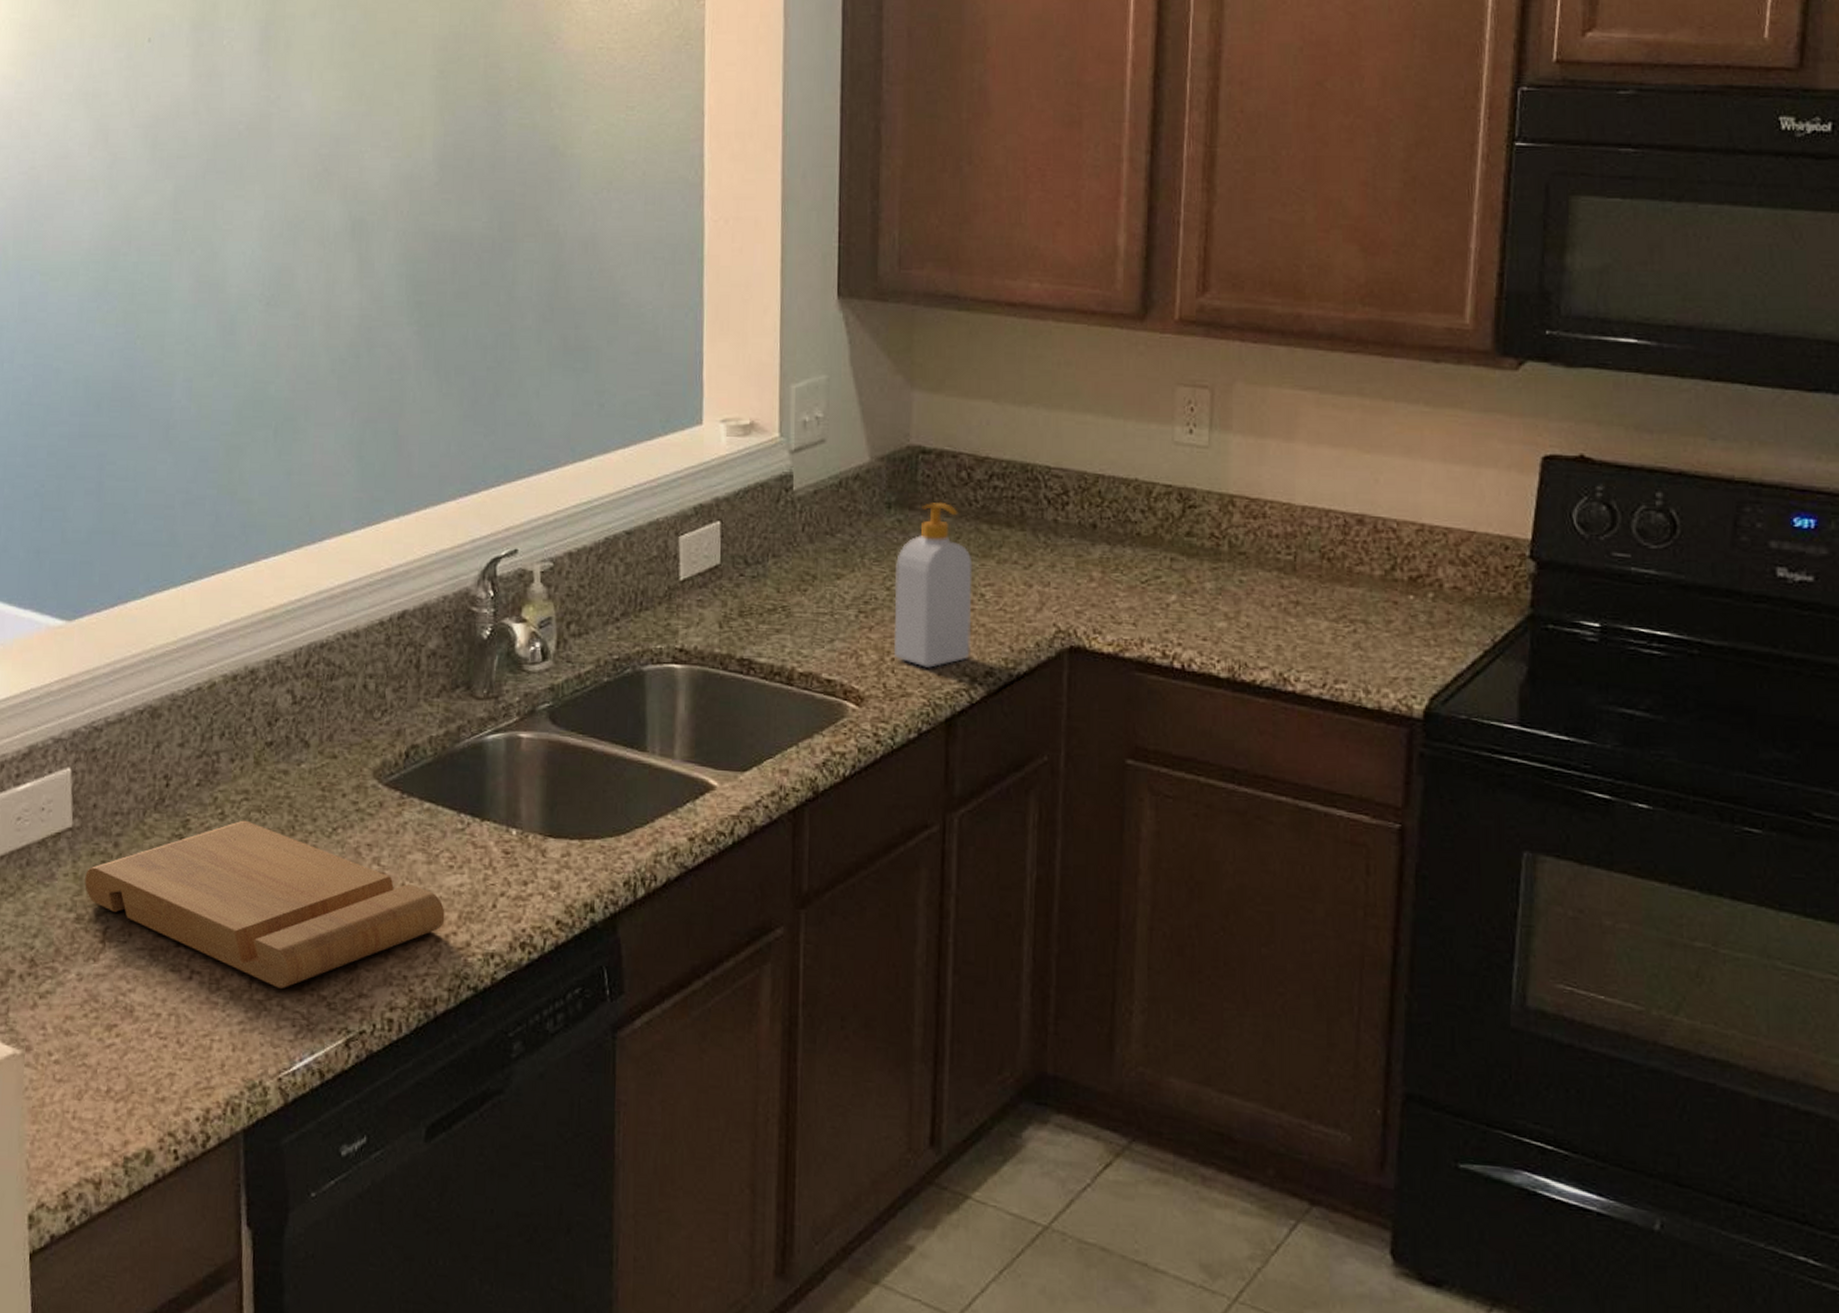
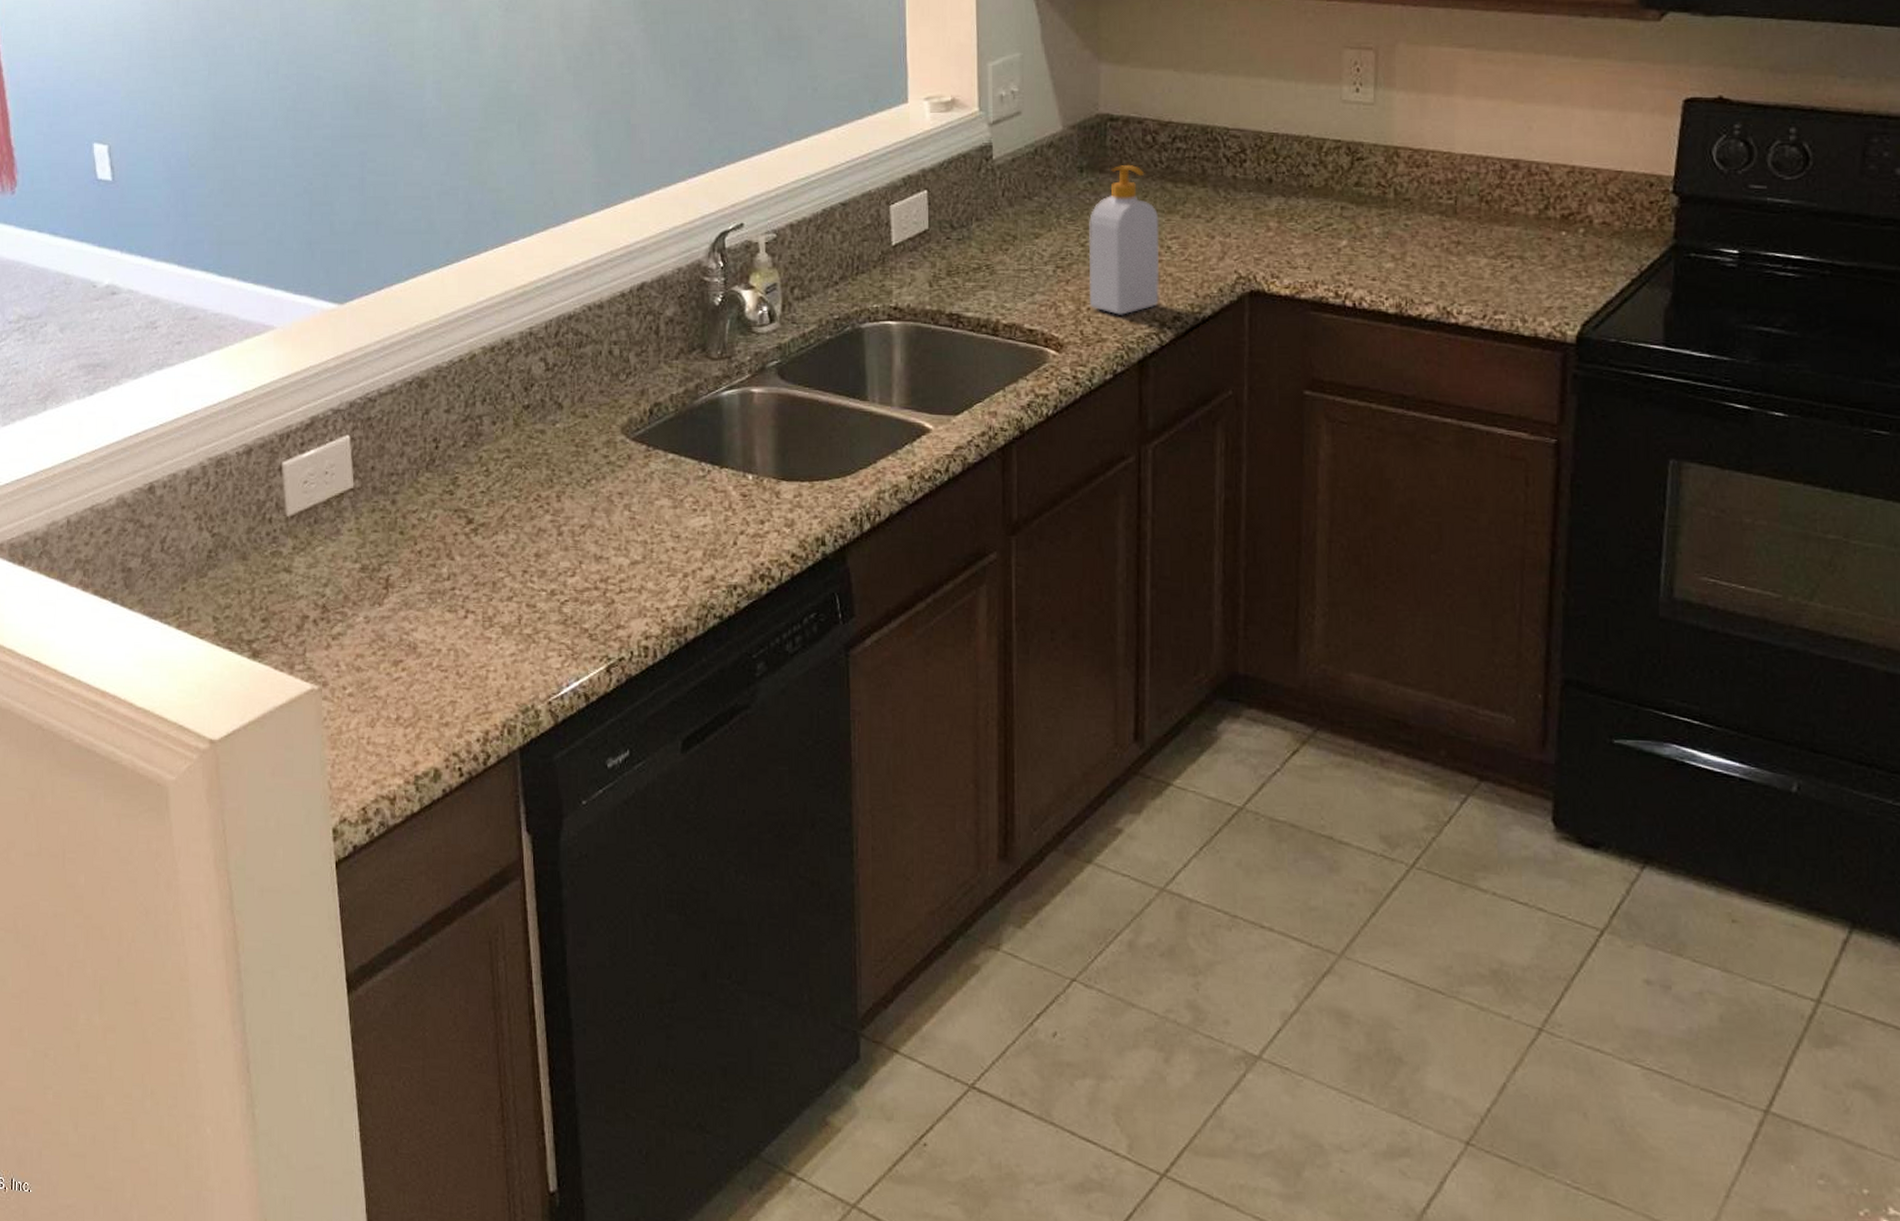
cutting board: present [85,820,445,988] -> none [367,475,691,623]

